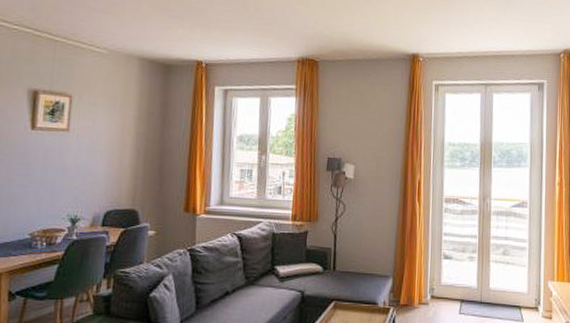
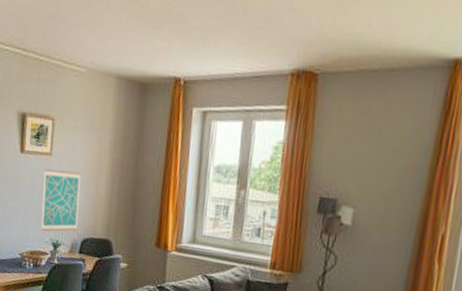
wall art: none [55,144,103,208] -> present [40,168,81,232]

